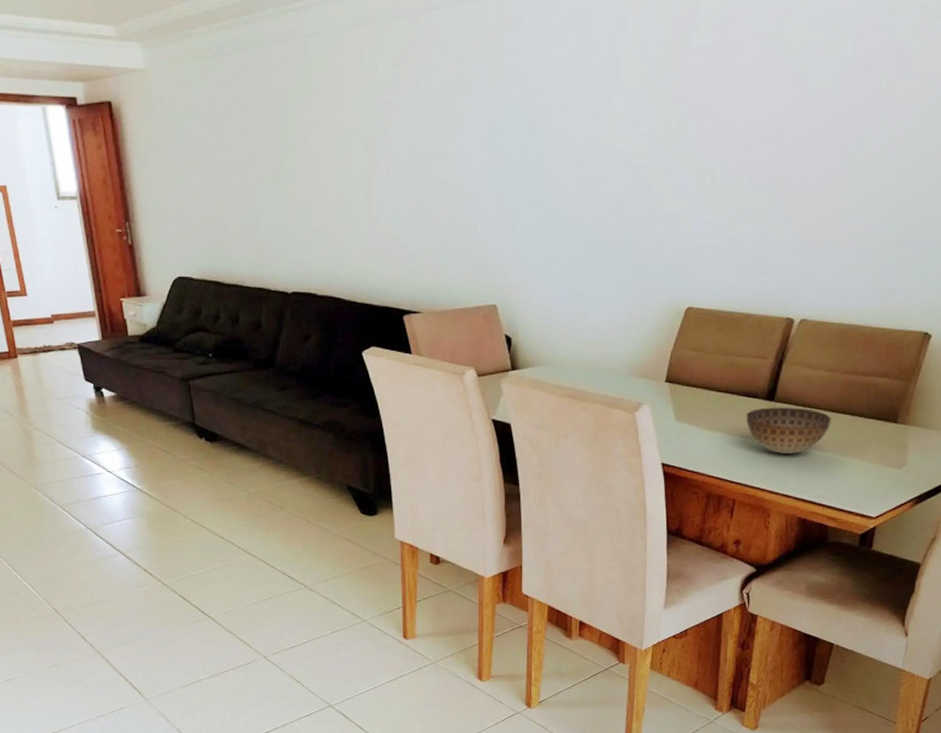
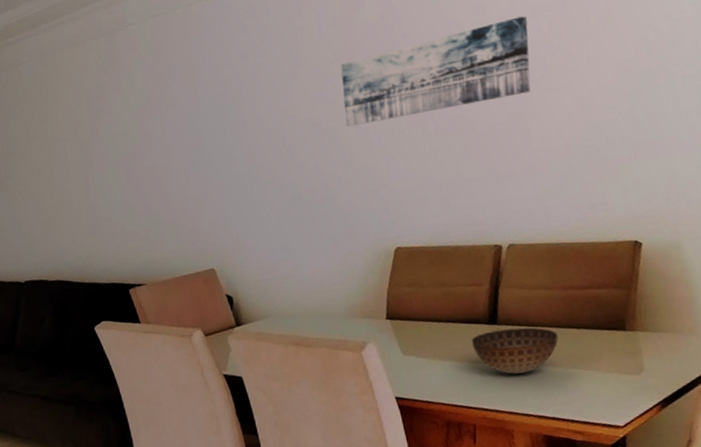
wall art: none [657,67,866,167] -> present [340,16,531,127]

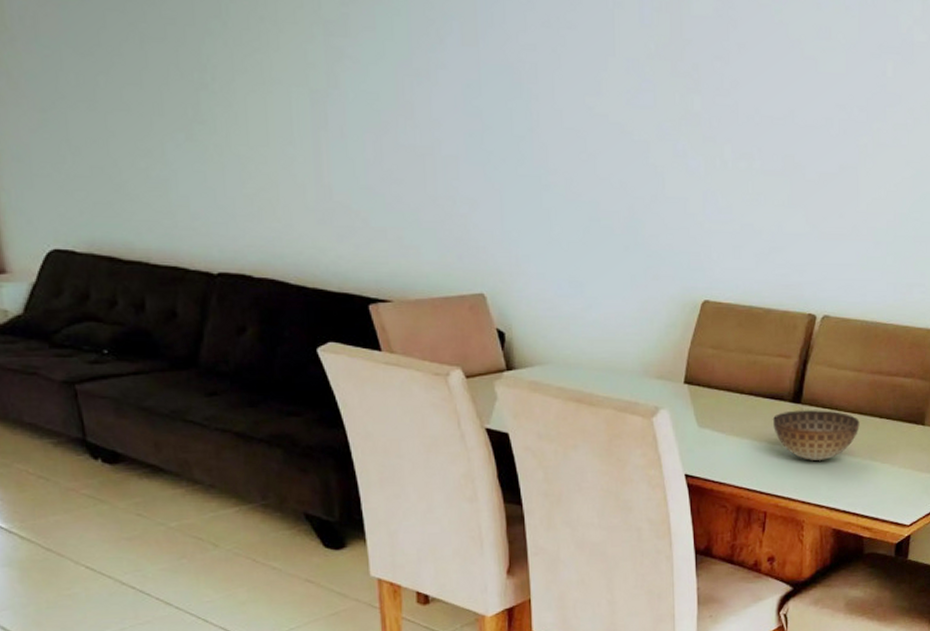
wall art: present [340,16,531,127] -> none [661,52,872,145]

